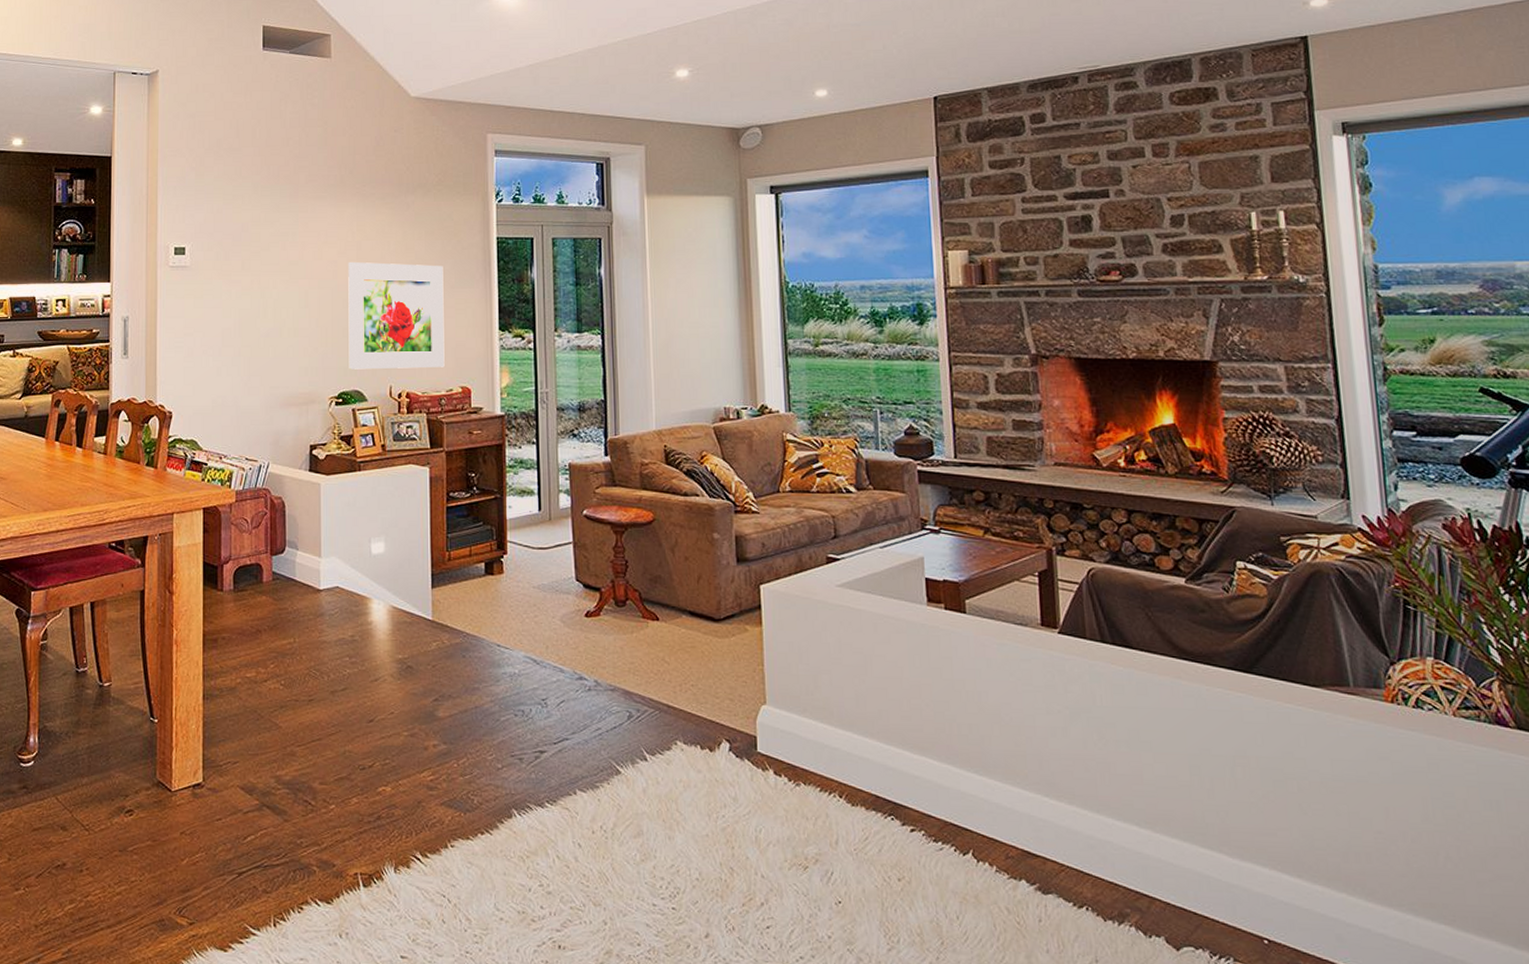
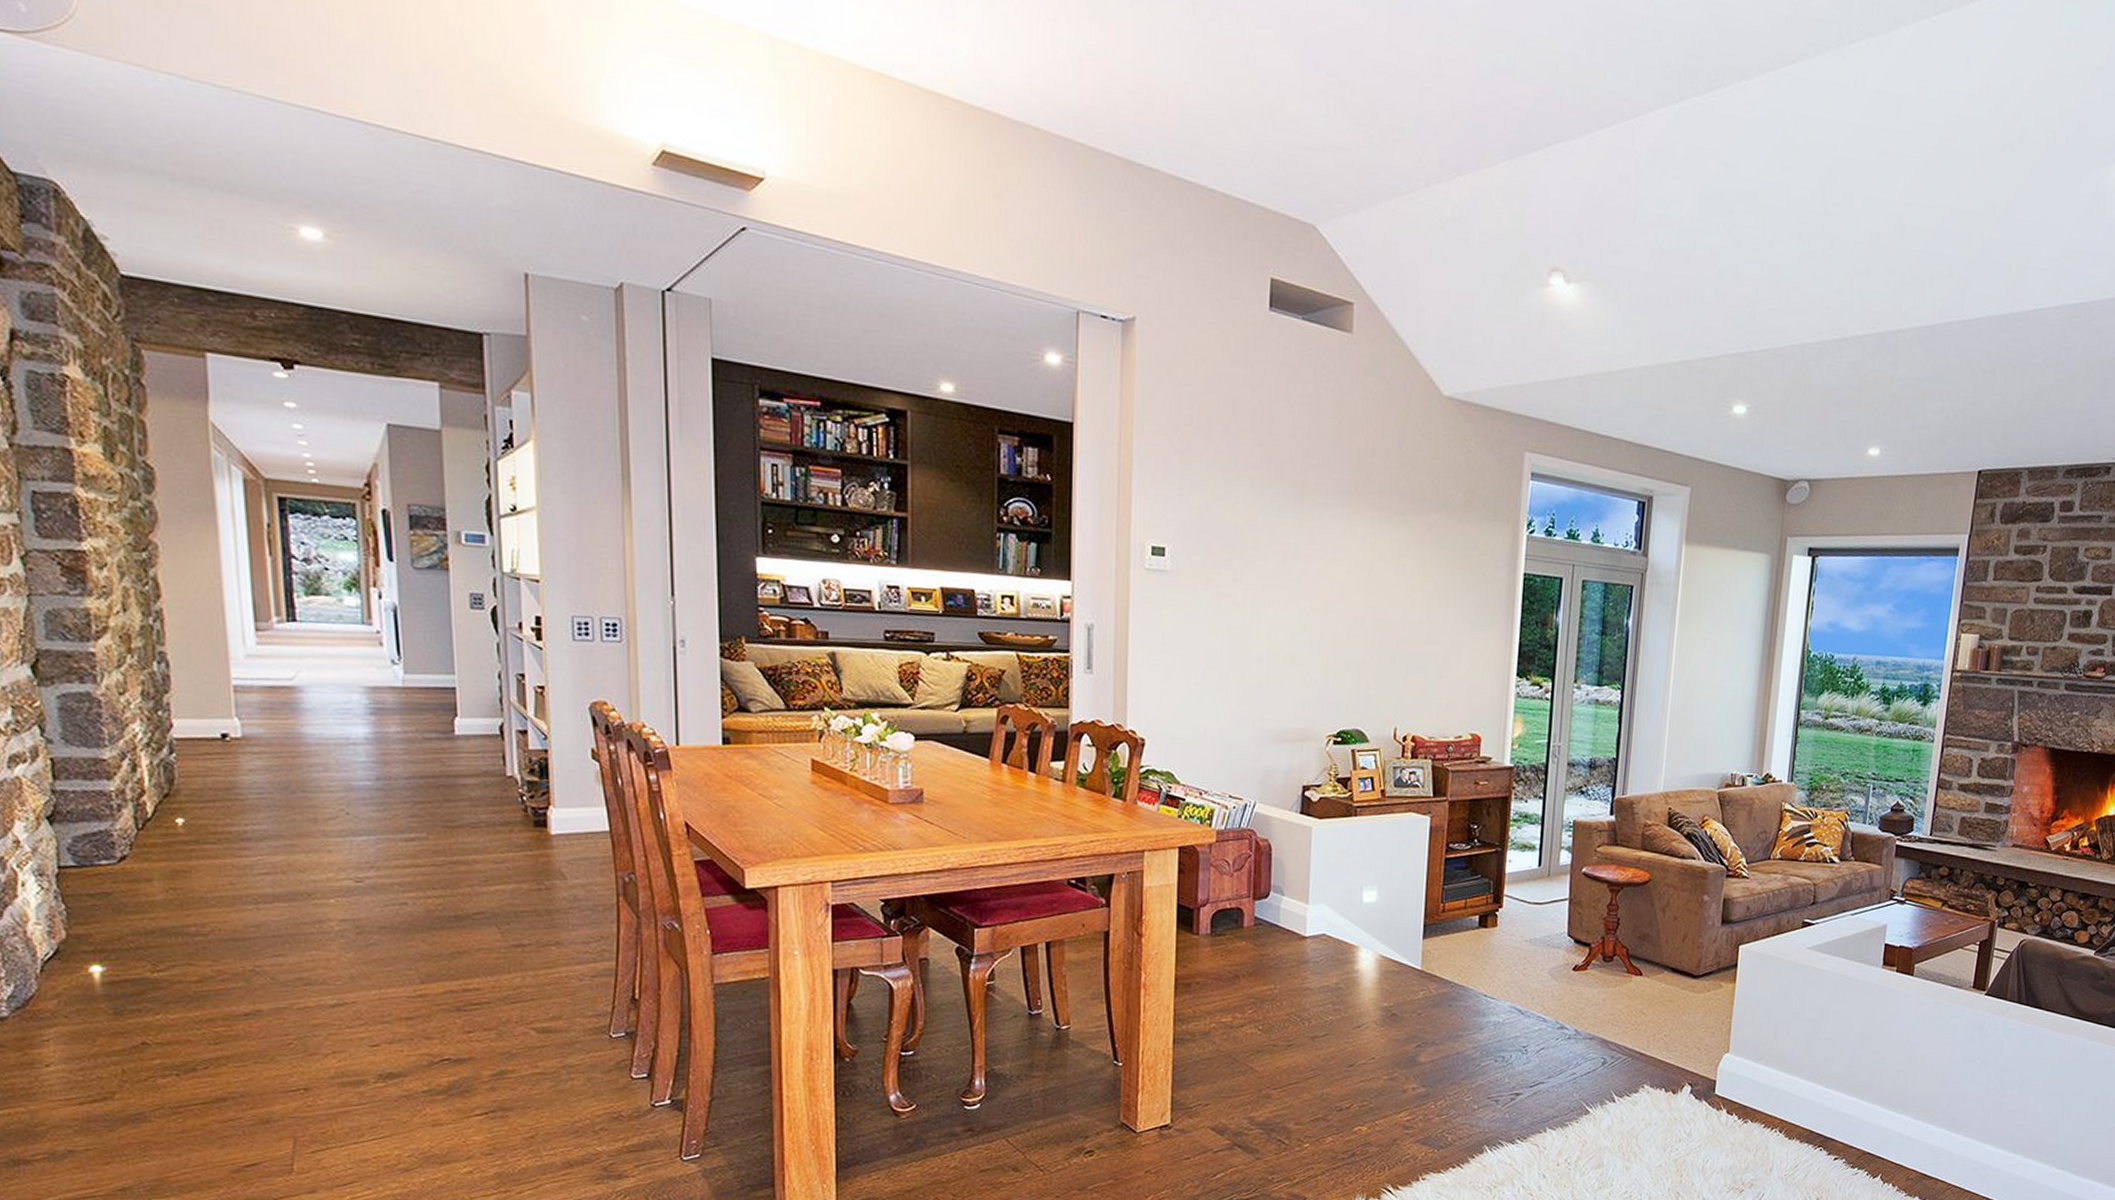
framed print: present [348,261,445,370] -> none [1350,584,1463,712]

